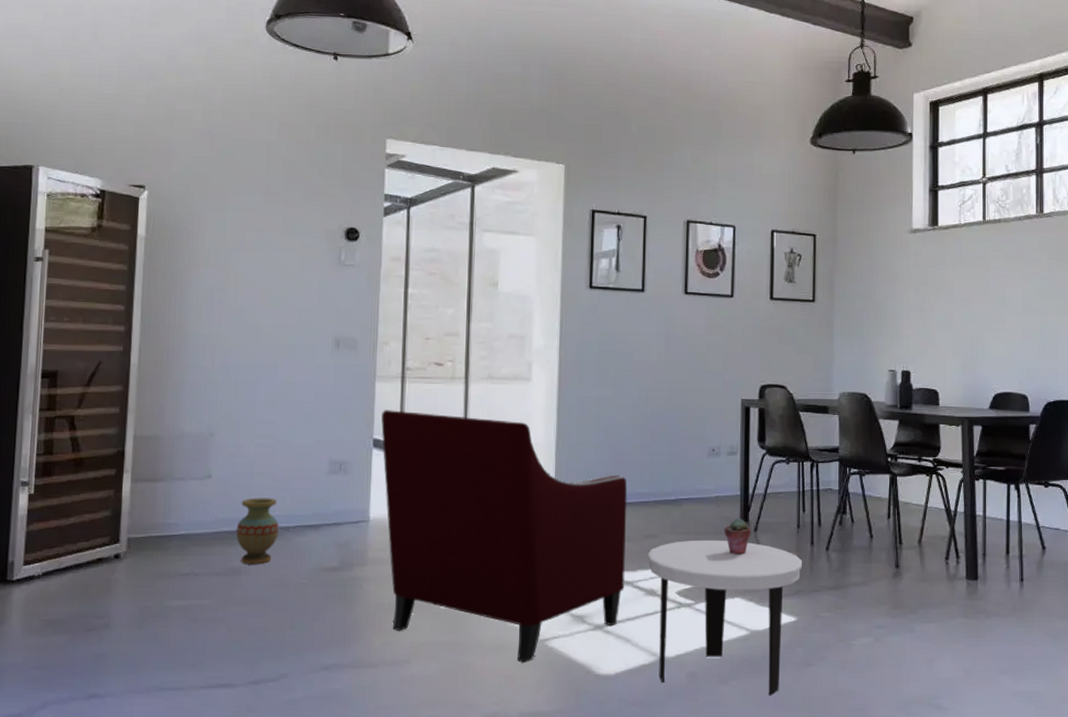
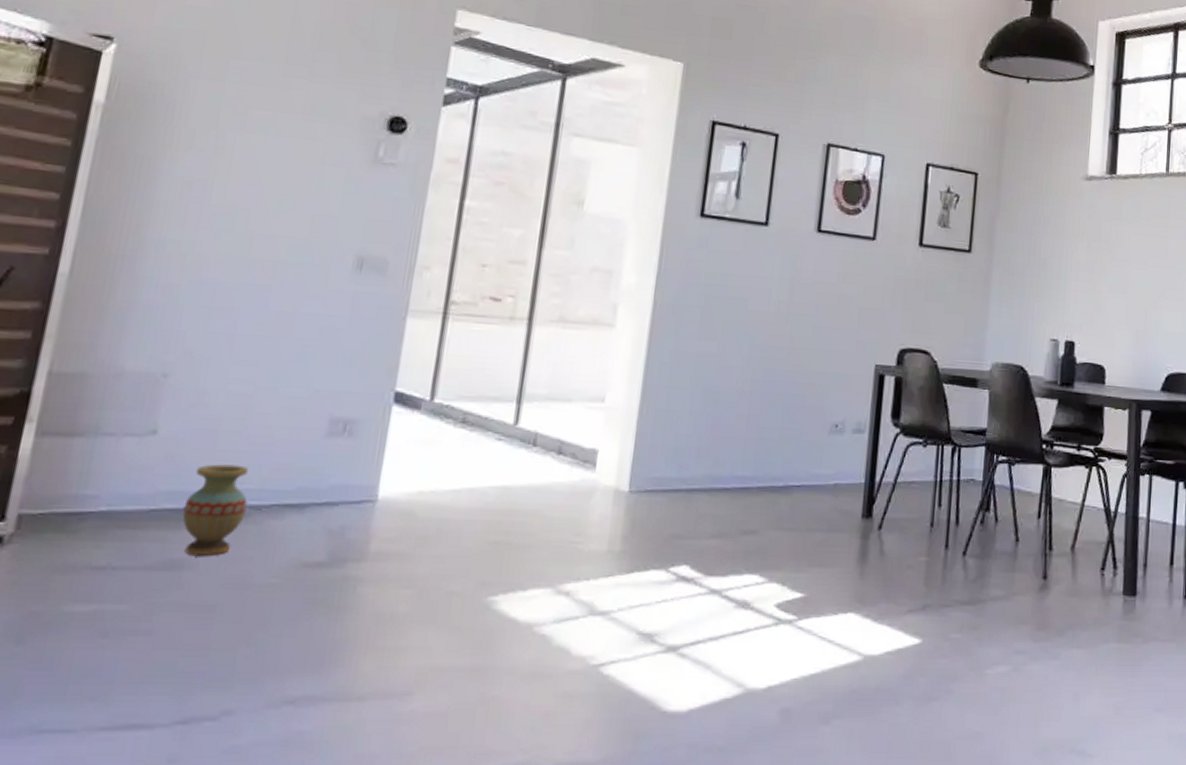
armchair: present [381,410,628,663] -> none [392,354,725,695]
side table: present [647,539,803,696] -> none [742,538,934,740]
potted succulent: present [724,518,751,555] -> none [841,511,875,559]

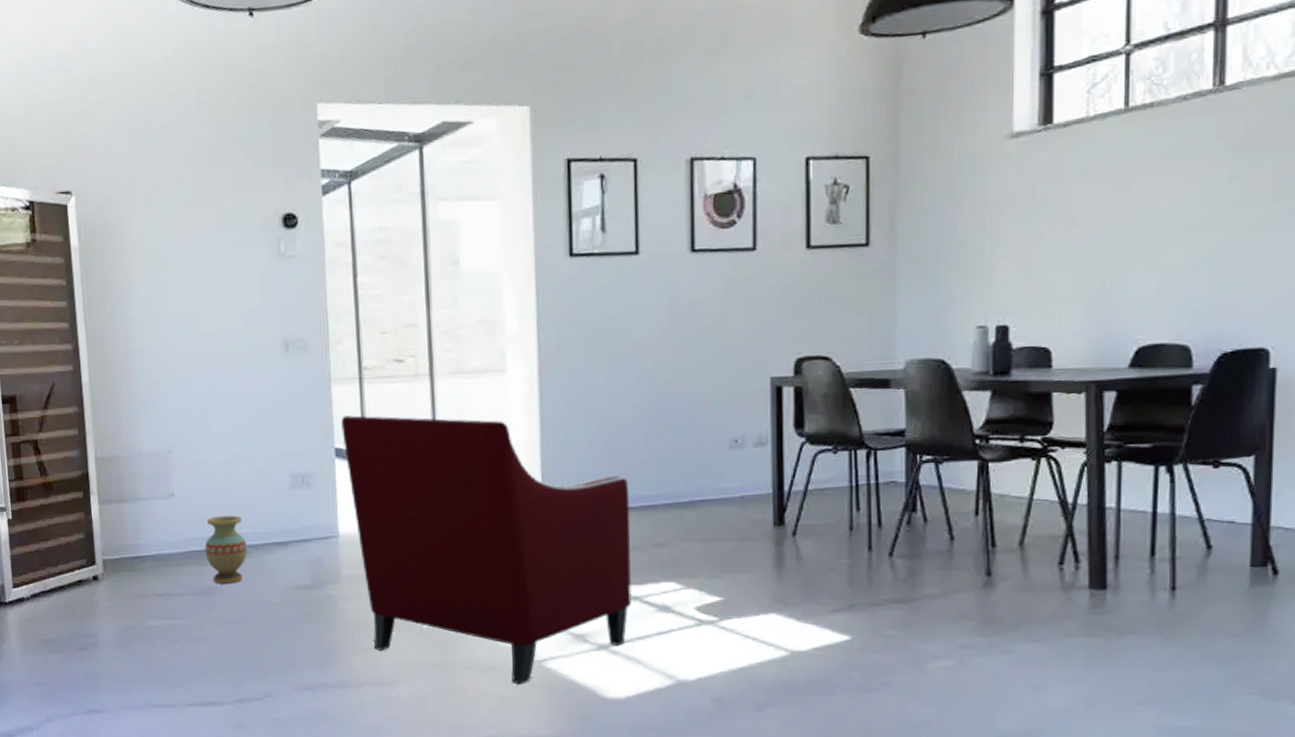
armchair: none [392,354,725,695] -> present [341,415,632,685]

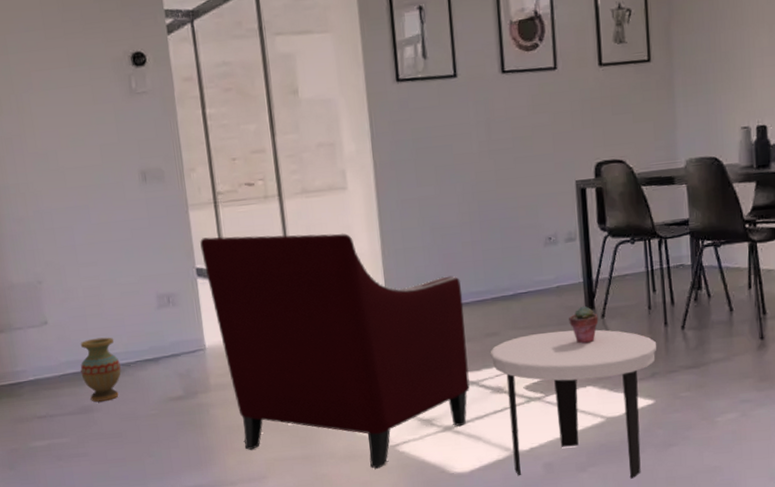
side table: none [657,547,858,725] -> present [490,329,657,479]
potted succulent: none [753,520,788,564] -> present [569,305,599,344]

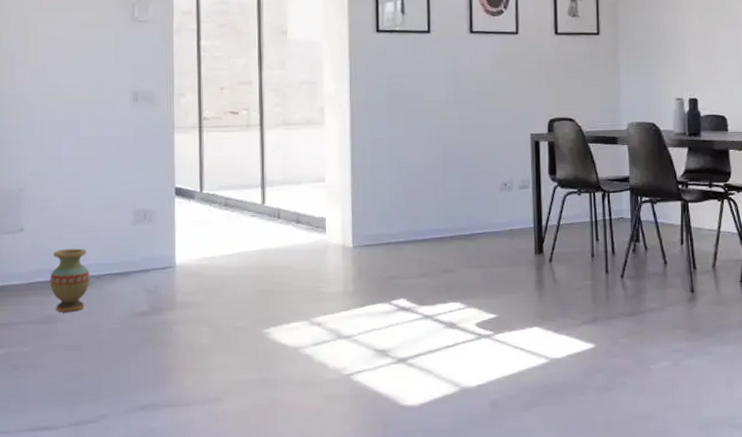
armchair: present [200,233,470,469] -> none [182,159,425,397]
side table: present [490,329,657,479] -> none [445,271,599,421]
potted succulent: present [569,305,599,344] -> none [519,249,546,286]

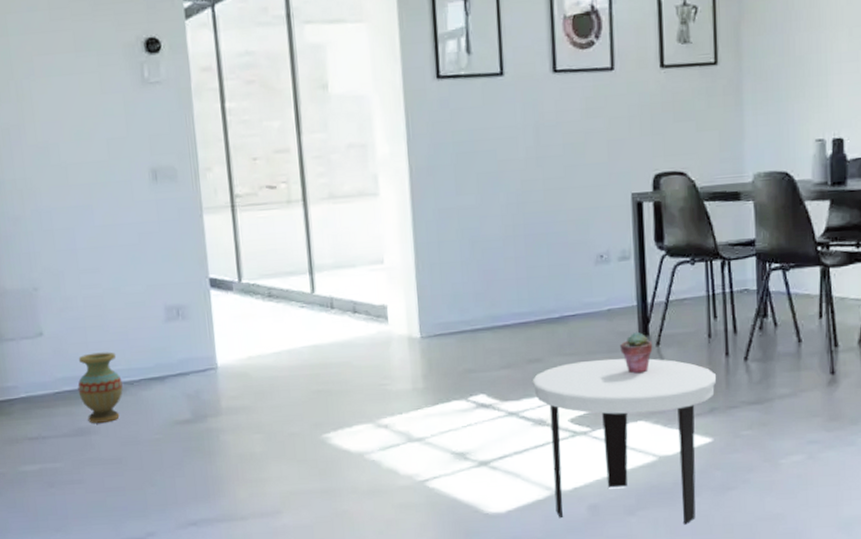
side table: none [445,271,599,421] -> present [532,358,717,525]
potted succulent: none [519,249,546,286] -> present [620,331,653,374]

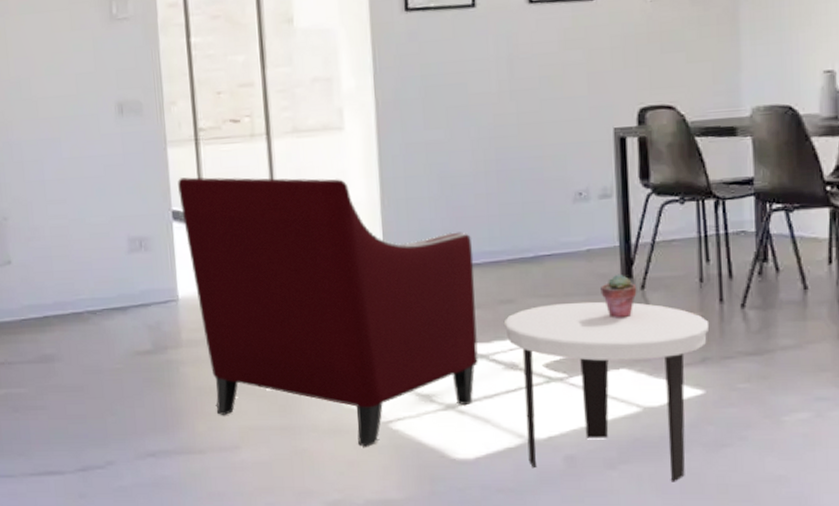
vase: present [77,352,123,423] -> none [43,281,86,351]
armchair: none [215,243,509,506] -> present [178,177,478,447]

